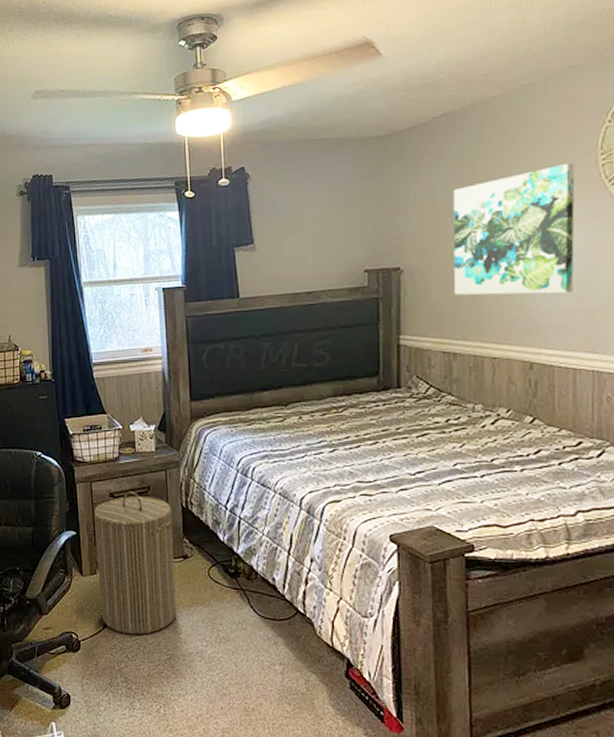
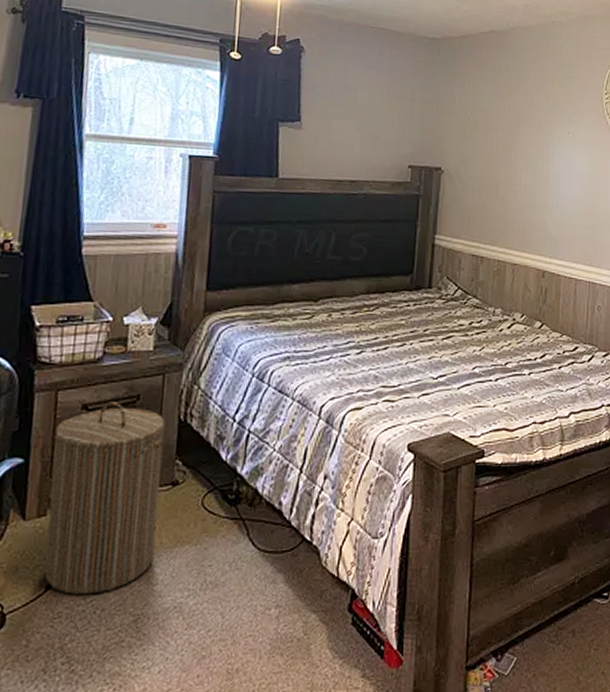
wall art: present [452,162,575,296] -> none [485,96,586,210]

